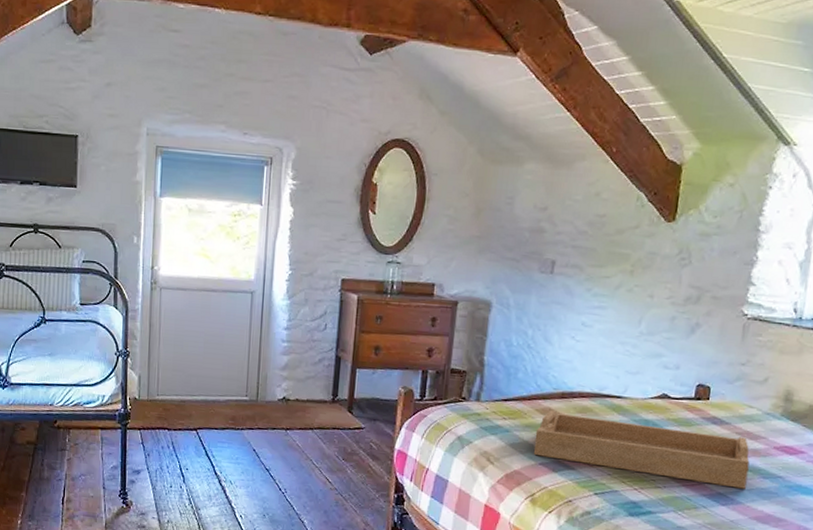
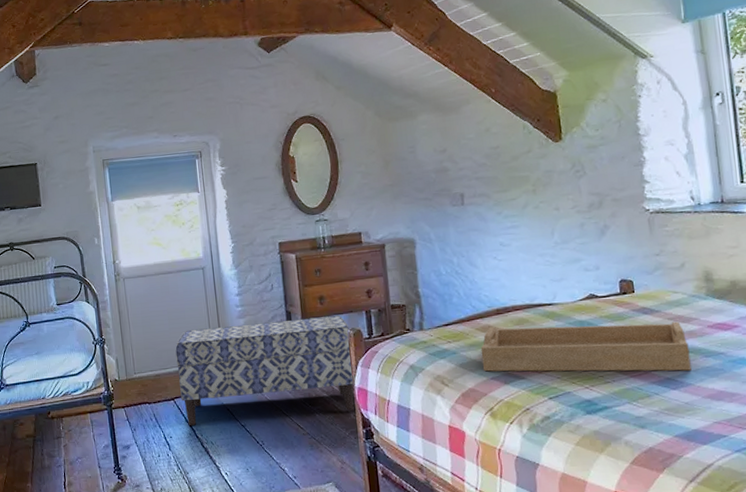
bench: none [205,358,402,473] -> present [175,316,355,425]

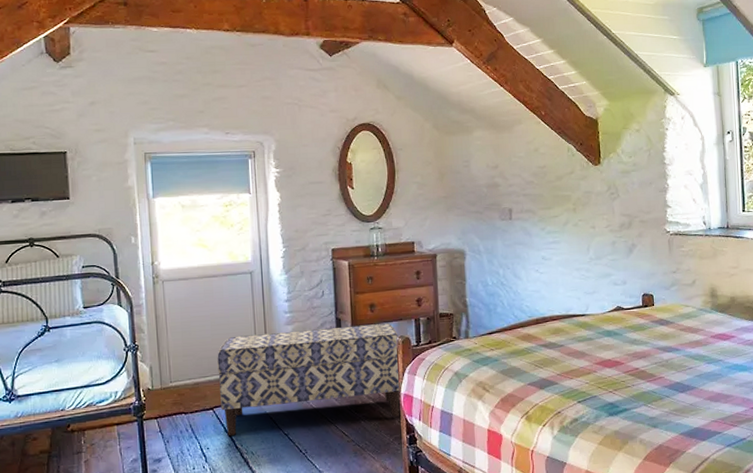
serving tray: present [480,321,691,372] -> none [520,332,696,378]

